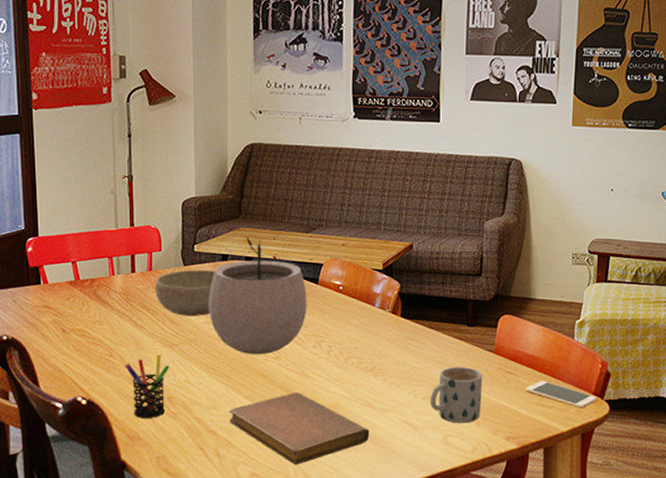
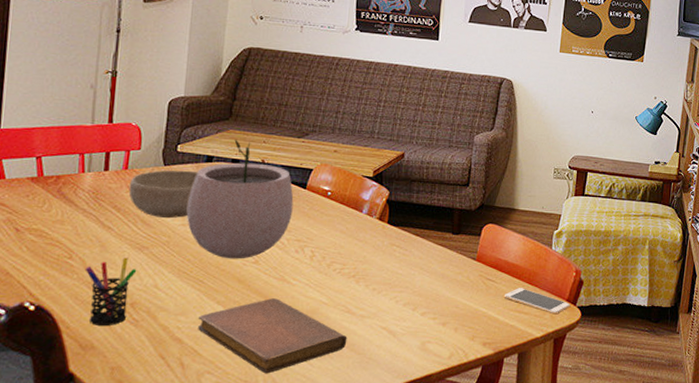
mug: present [430,367,482,423] -> none [410,274,464,329]

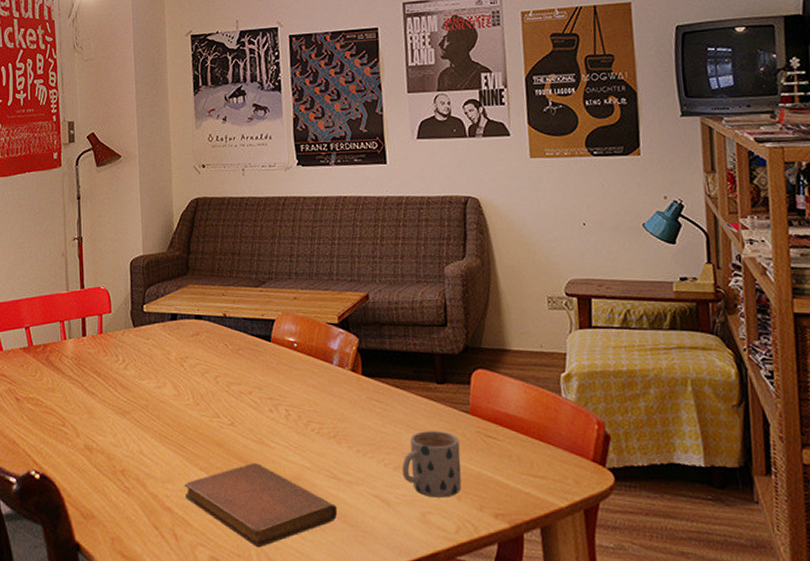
pen holder: present [86,257,137,325] -> none [78,423,122,494]
bowl: present [129,170,198,218] -> none [105,330,165,381]
plant pot: present [186,139,294,259] -> none [159,294,261,422]
mug: none [410,274,464,329] -> present [401,431,462,498]
smartphone: present [503,288,571,315] -> none [510,446,599,479]

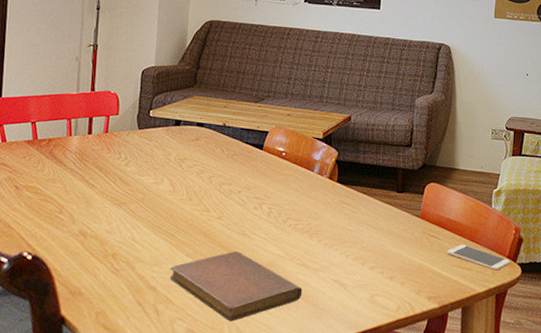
mug: present [401,431,462,498] -> none [359,230,409,283]
smartphone: none [510,446,599,479] -> present [446,244,511,271]

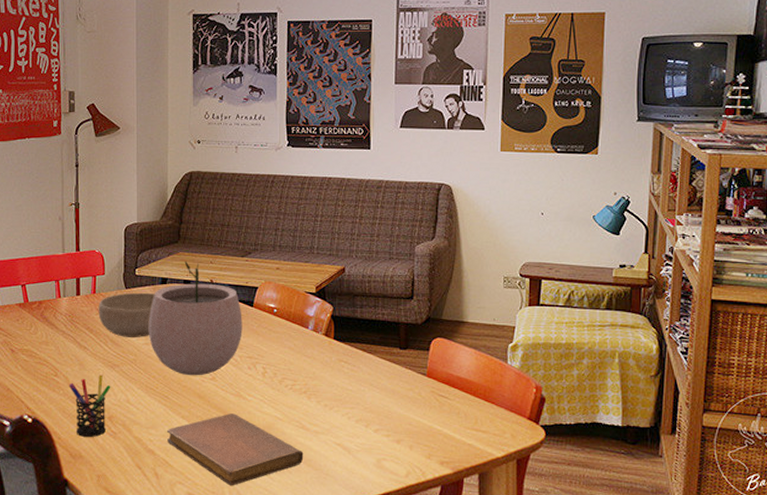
pen holder: none [74,212,117,274] -> present [69,375,111,437]
bowl: none [109,133,168,177] -> present [98,292,155,337]
plant pot: none [158,104,252,215] -> present [148,260,243,376]
smartphone: present [446,244,511,271] -> none [458,405,533,434]

